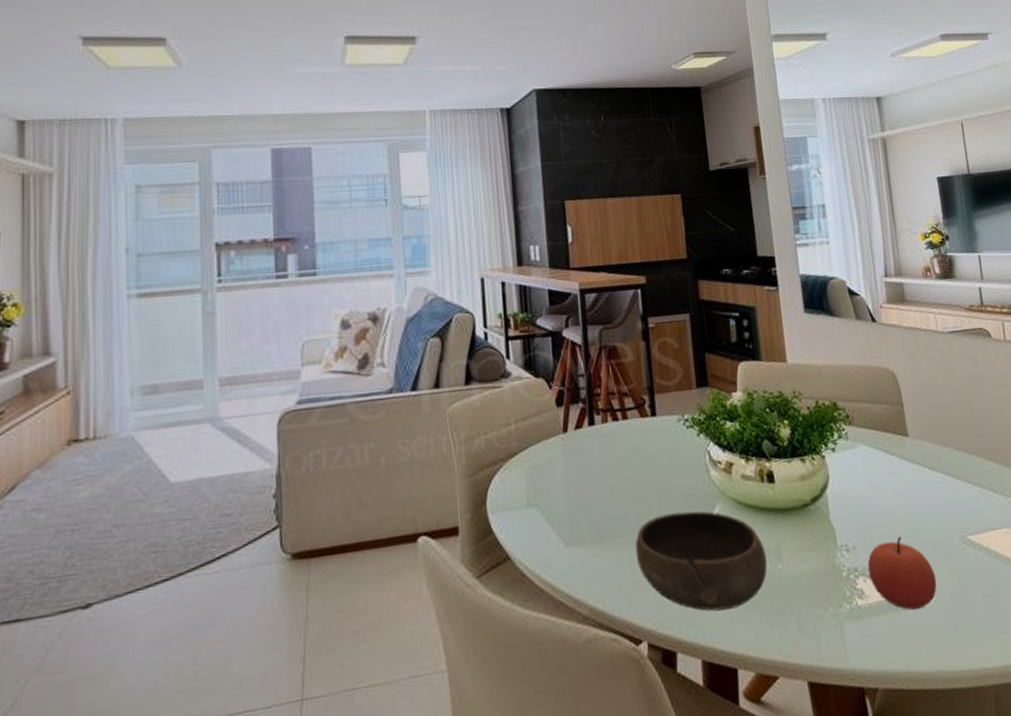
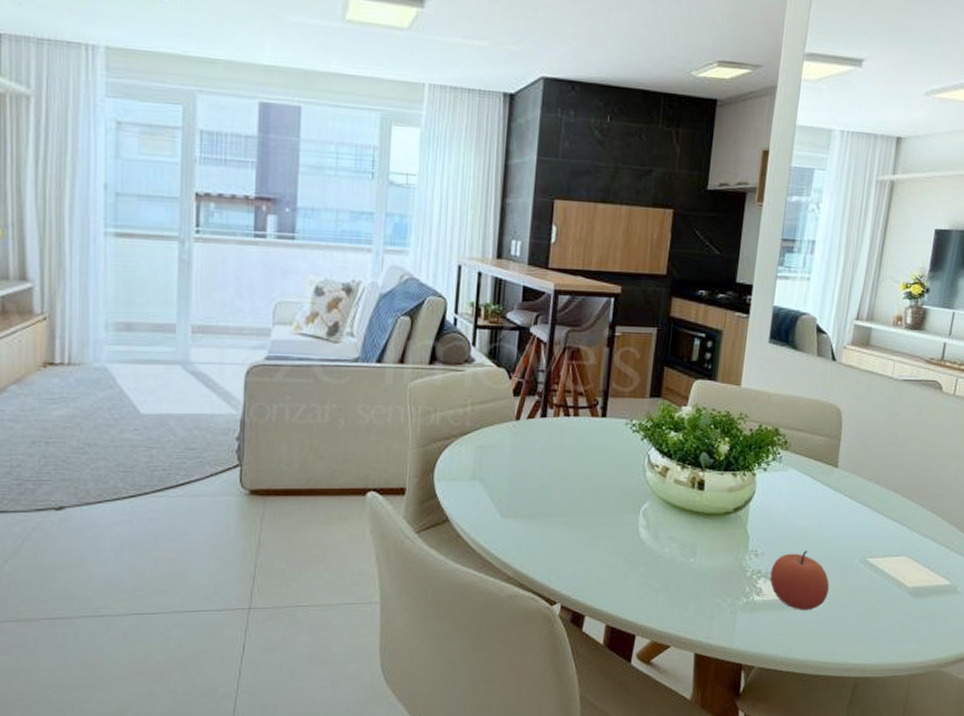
bowl: present [635,511,768,612] -> none [564,503,682,588]

